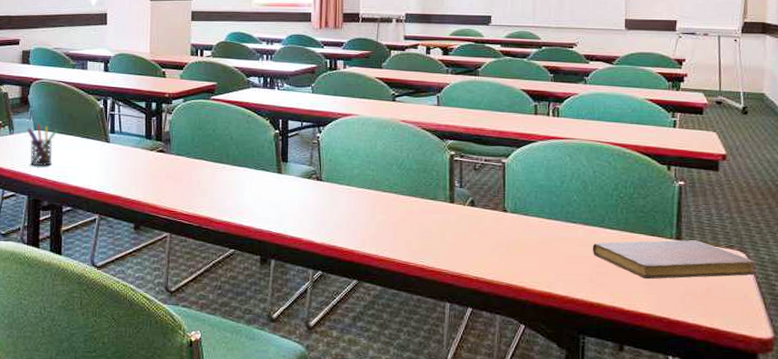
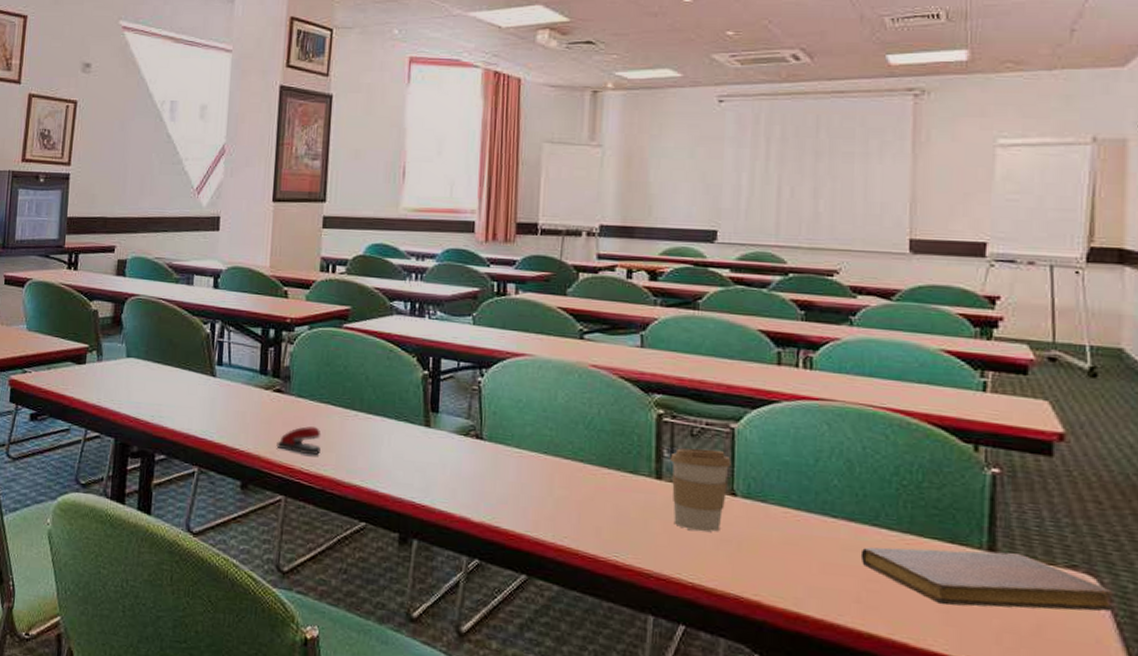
pen holder: present [27,123,58,167] -> none [118,349,154,403]
stapler: none [161,178,197,201] -> present [276,426,322,456]
coffee cup: none [460,179,503,240] -> present [670,448,731,532]

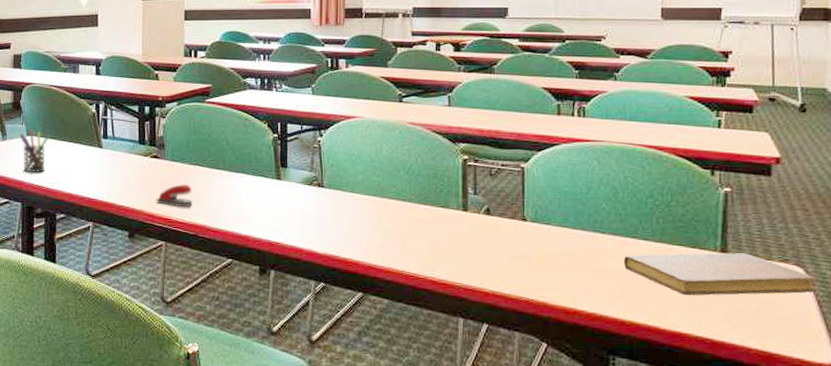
pen holder: none [118,349,154,403] -> present [20,129,50,173]
coffee cup: present [670,448,731,532] -> none [474,185,522,251]

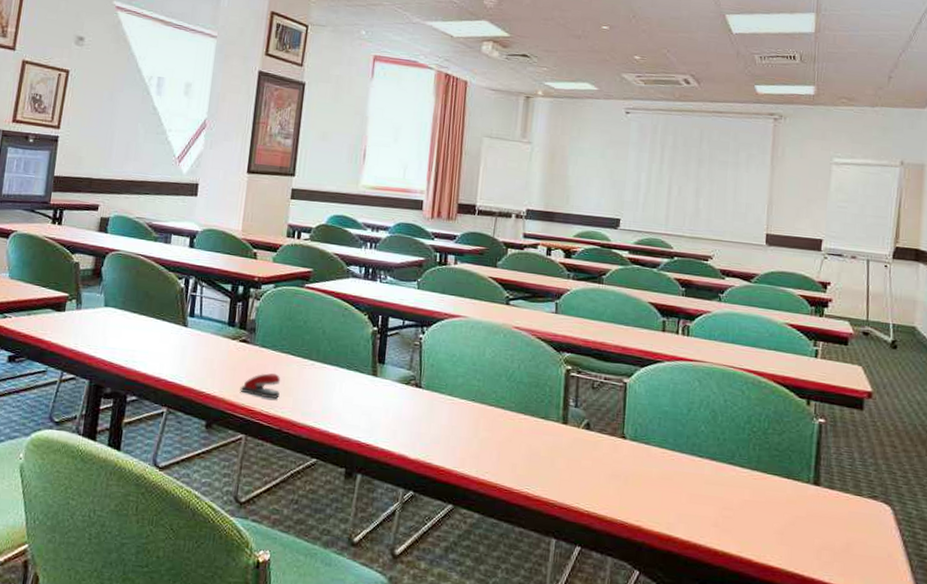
pen holder: present [20,129,50,173] -> none [95,299,131,348]
notebook: present [623,252,817,296] -> none [719,481,903,533]

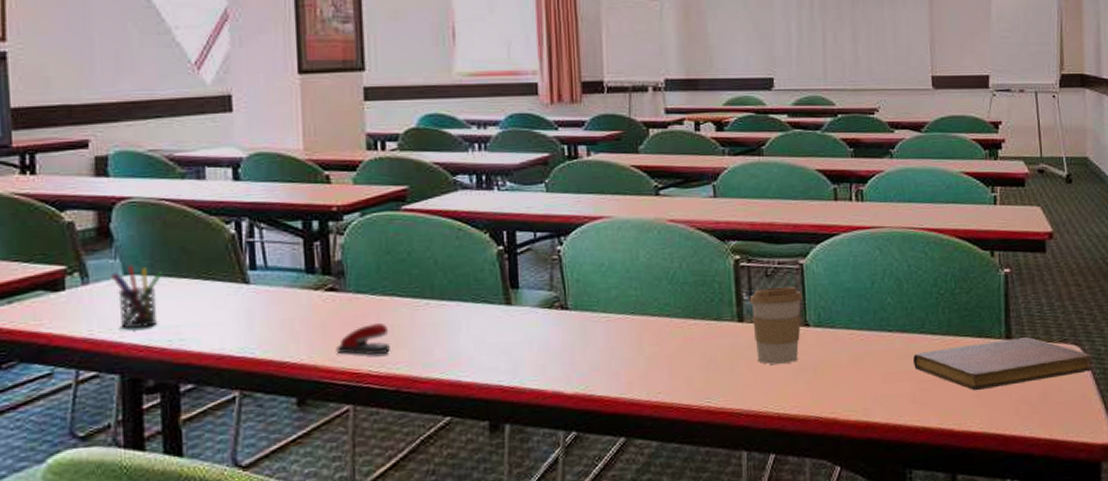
pen holder: none [95,299,131,348] -> present [112,265,163,330]
coffee cup: none [575,398,623,469] -> present [749,286,803,365]
notebook: none [719,481,903,533] -> present [912,337,1093,391]

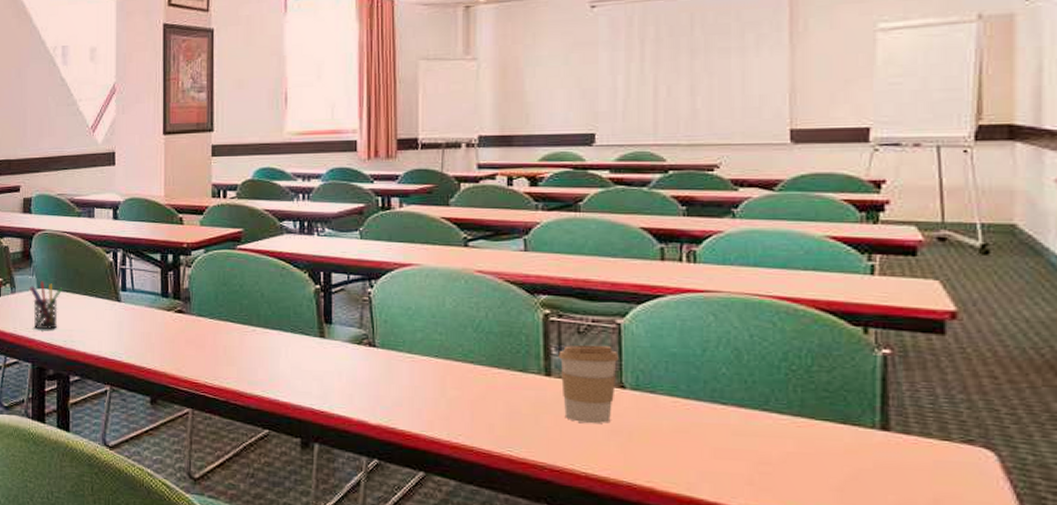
stapler: present [336,323,390,356] -> none [181,343,222,370]
notebook: present [912,337,1093,391] -> none [751,430,1014,484]

